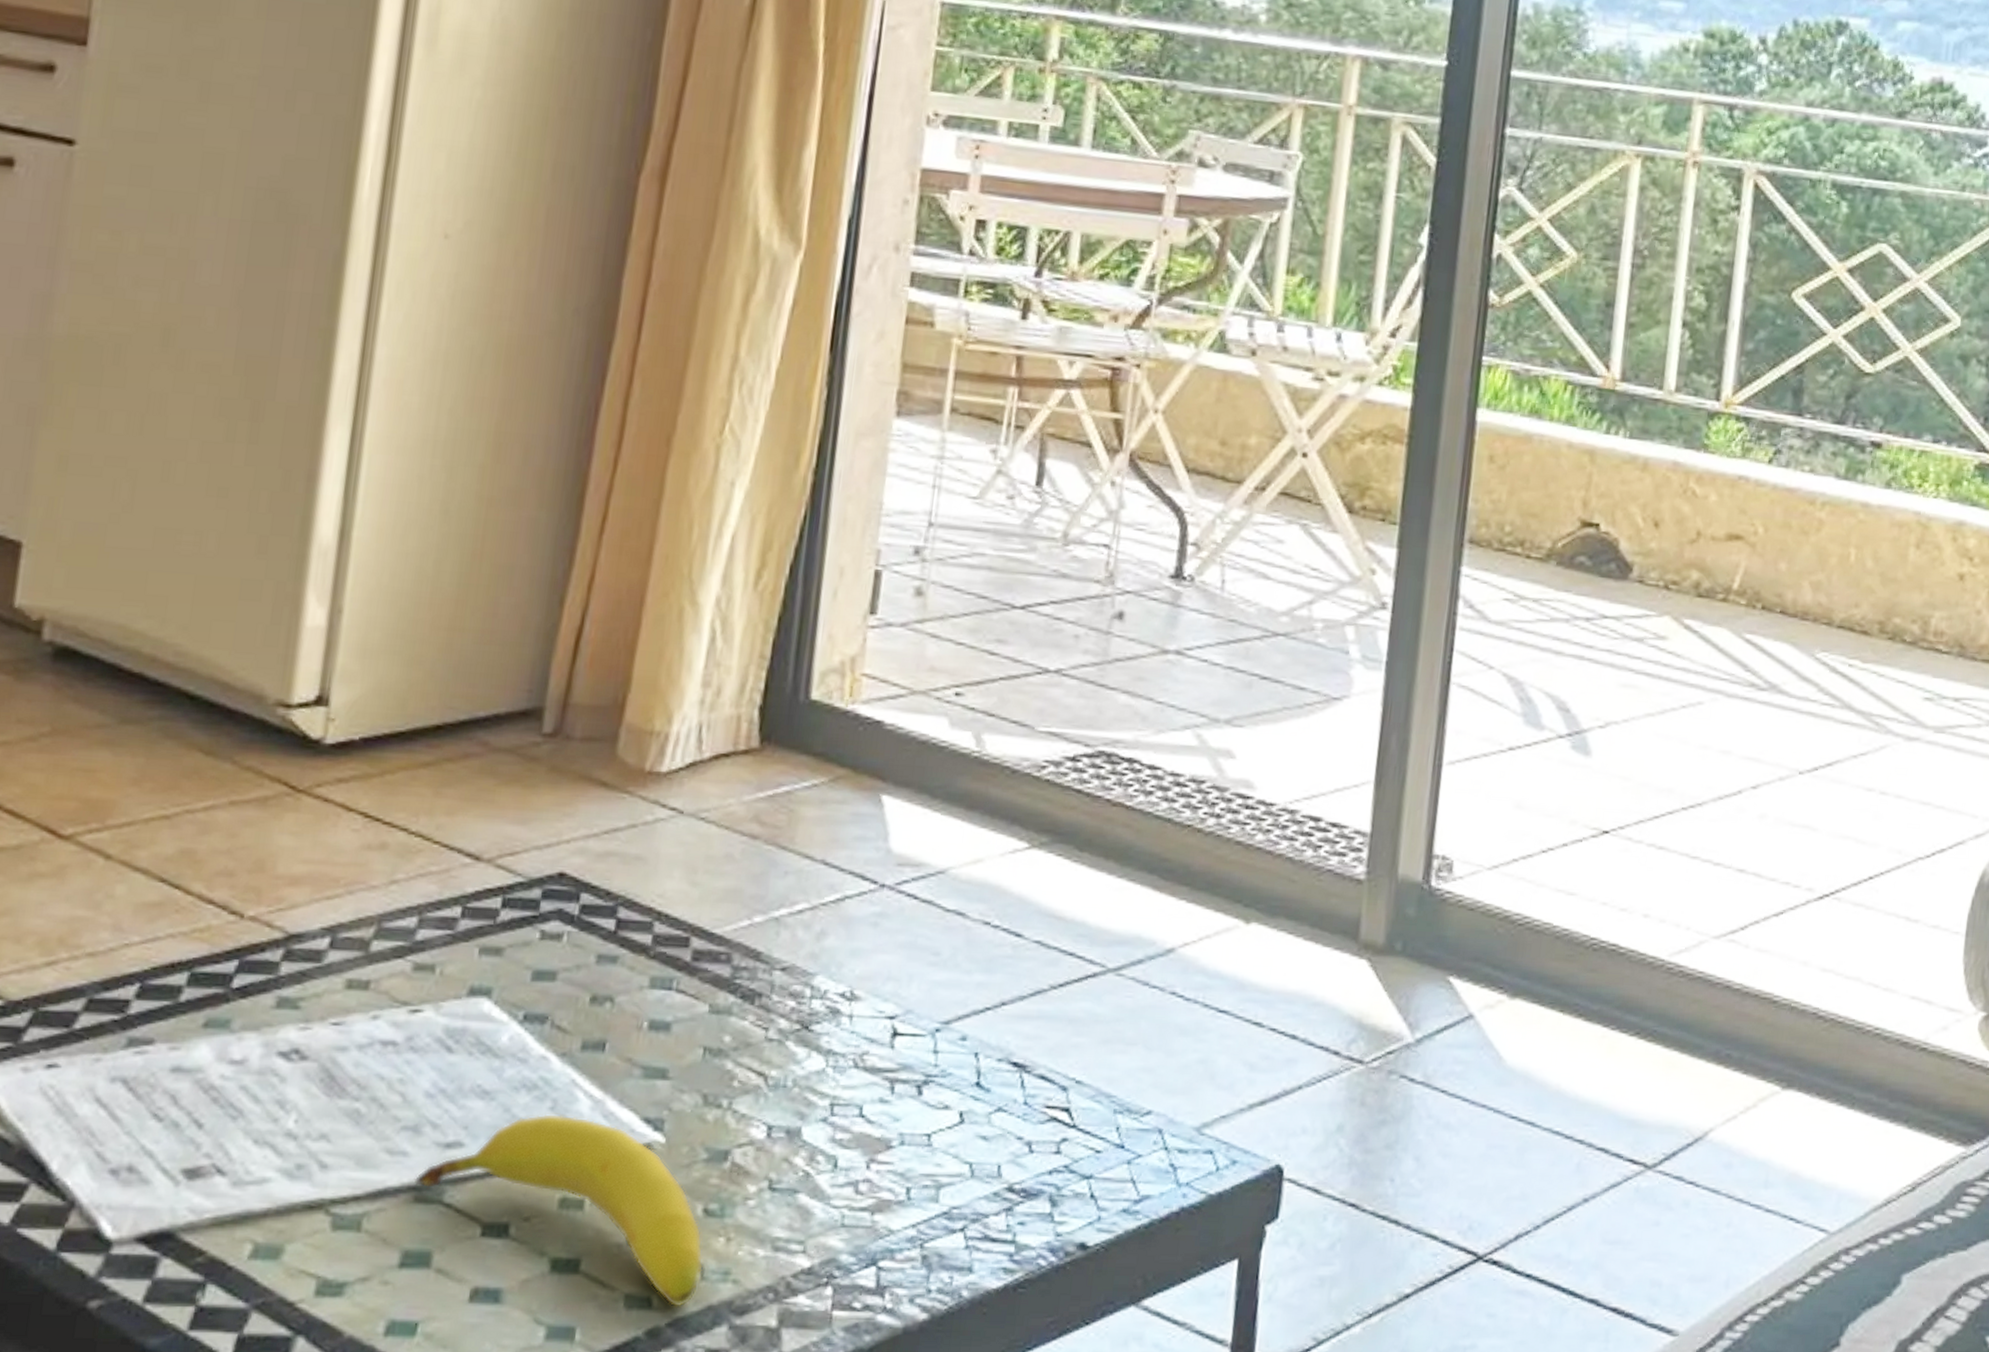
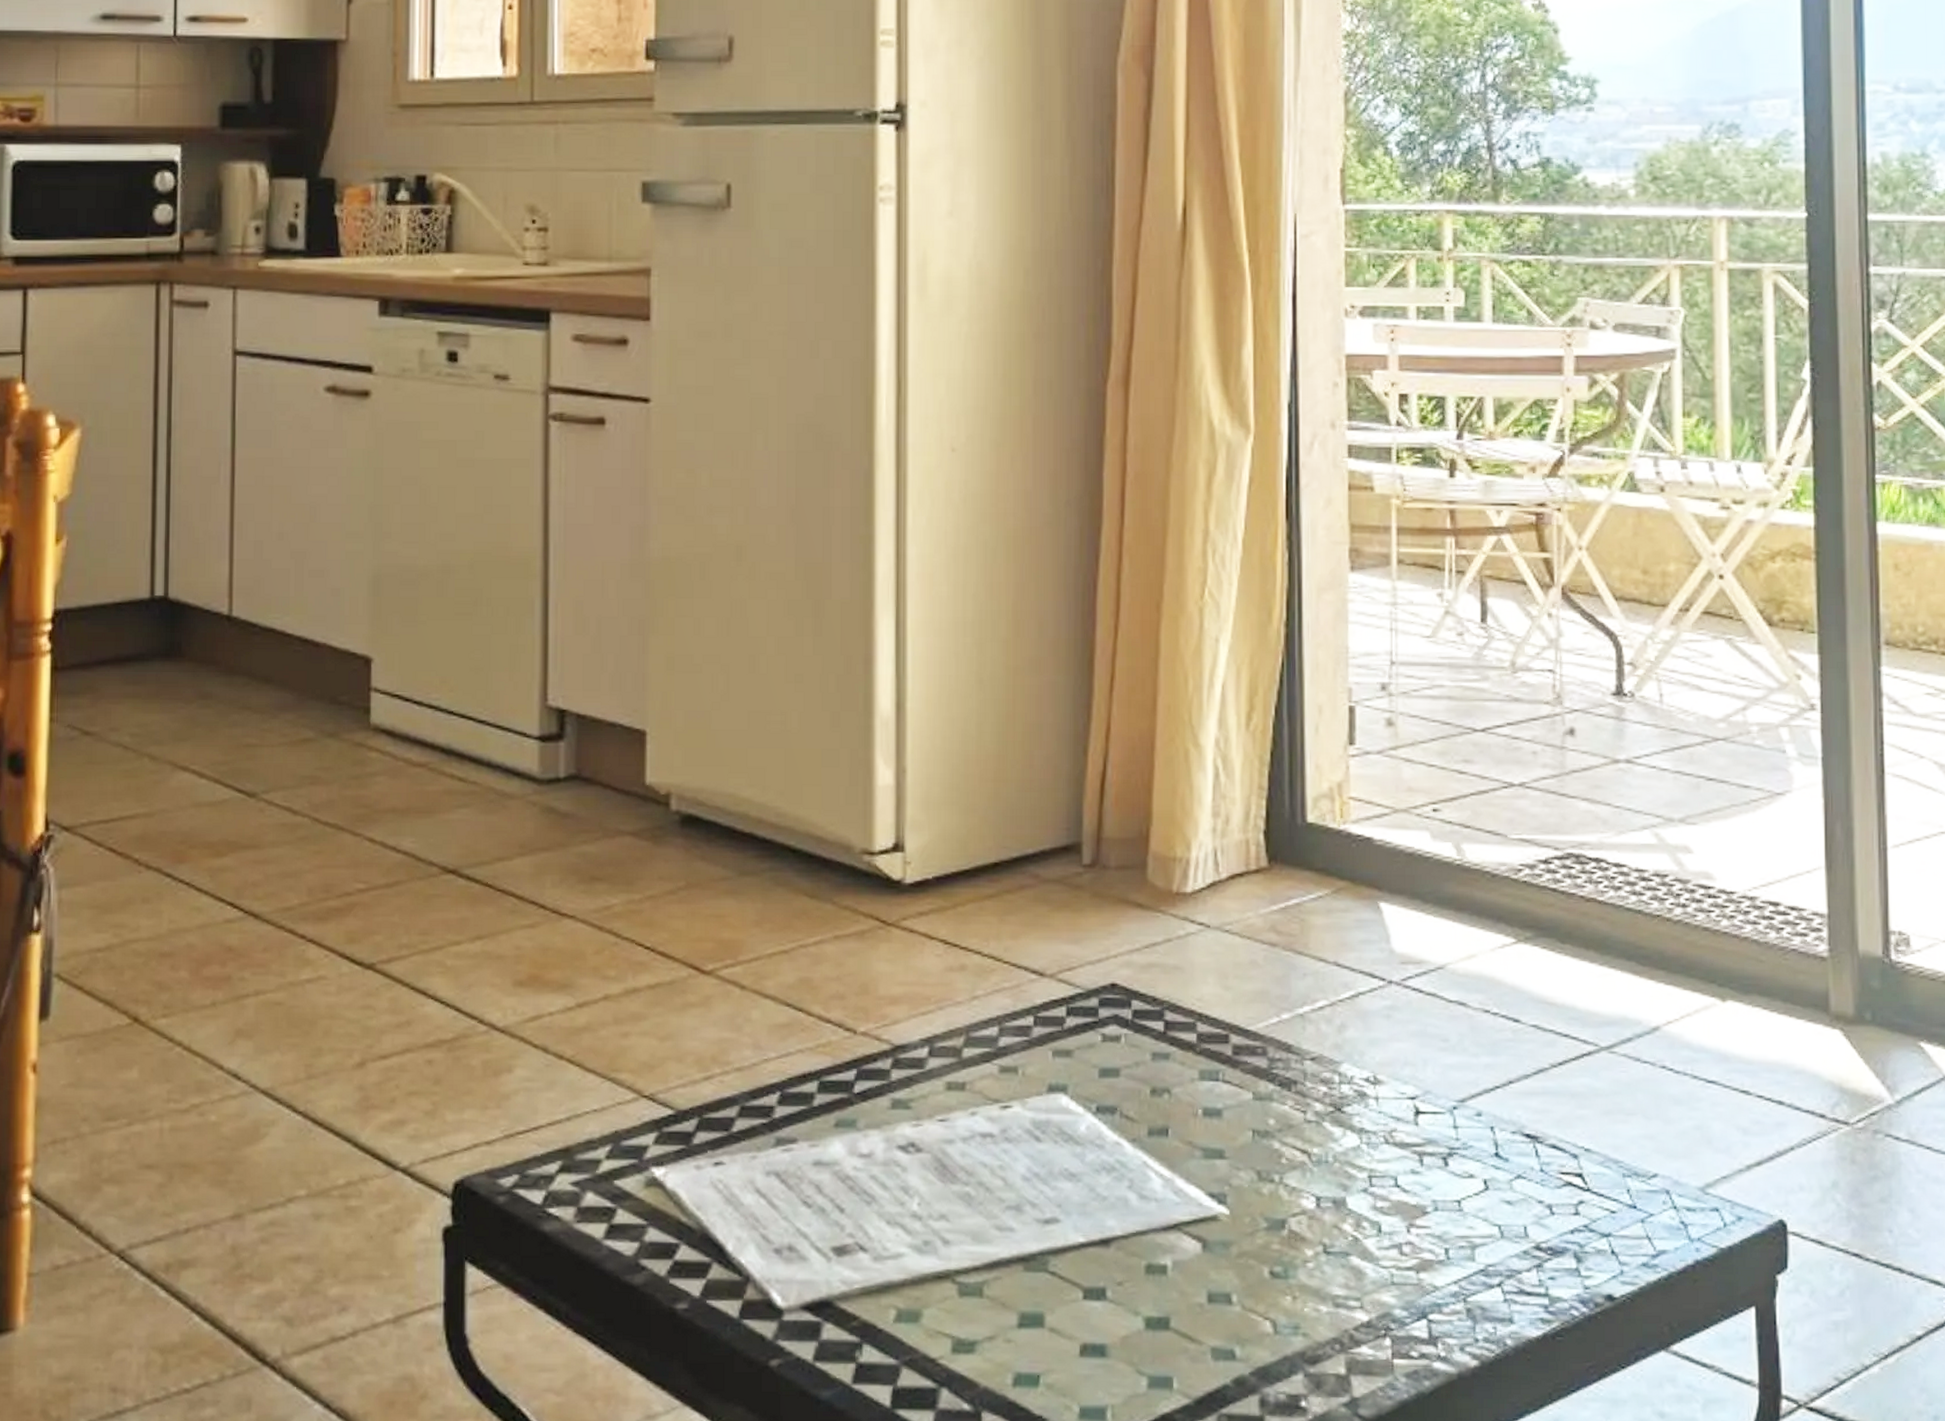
fruit: present [414,1113,704,1307] -> none [1021,1191,1275,1358]

